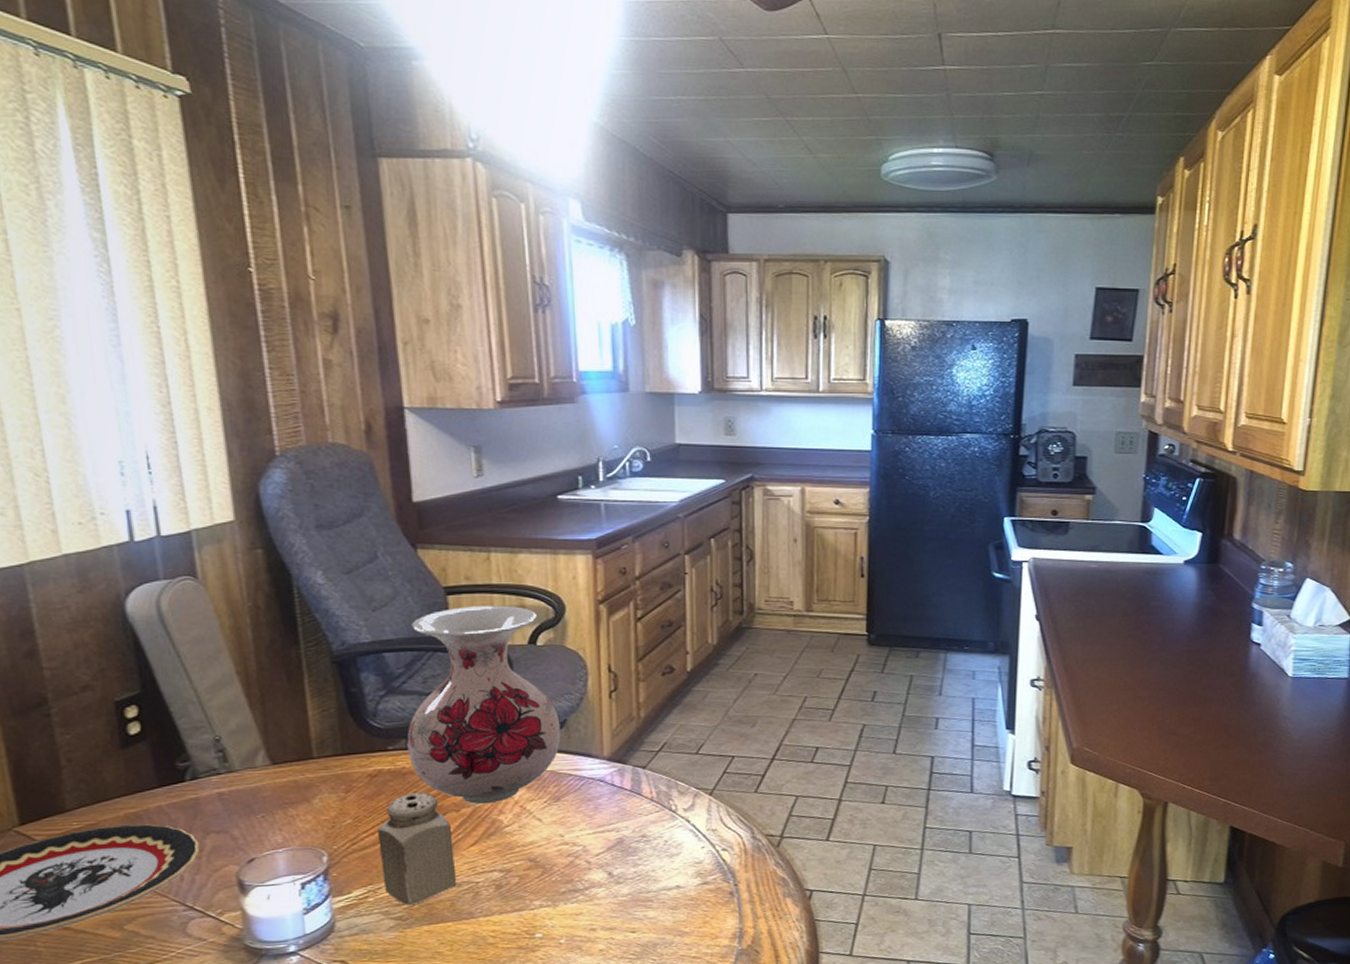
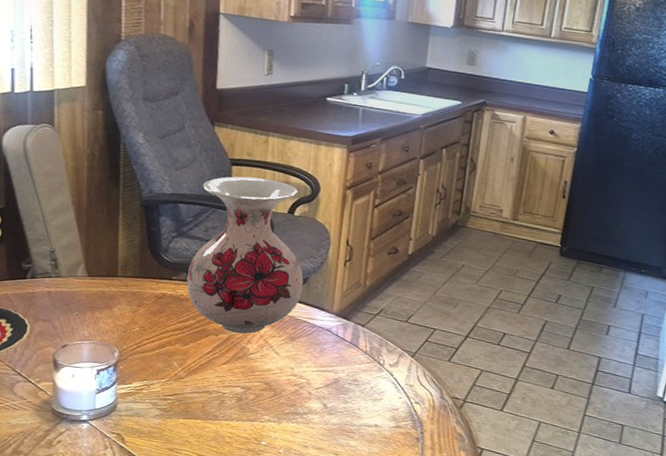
salt shaker: present [378,793,456,905] -> none [156,315,211,401]

